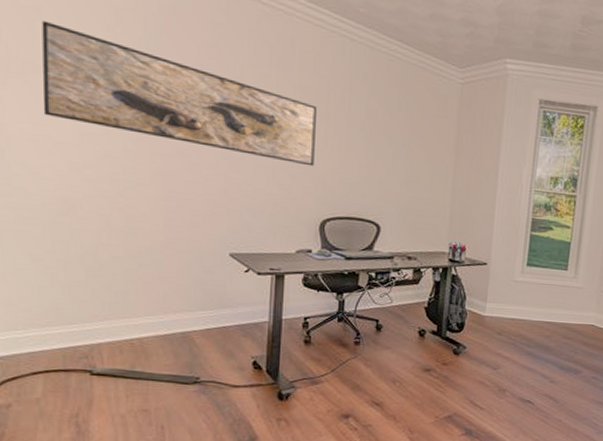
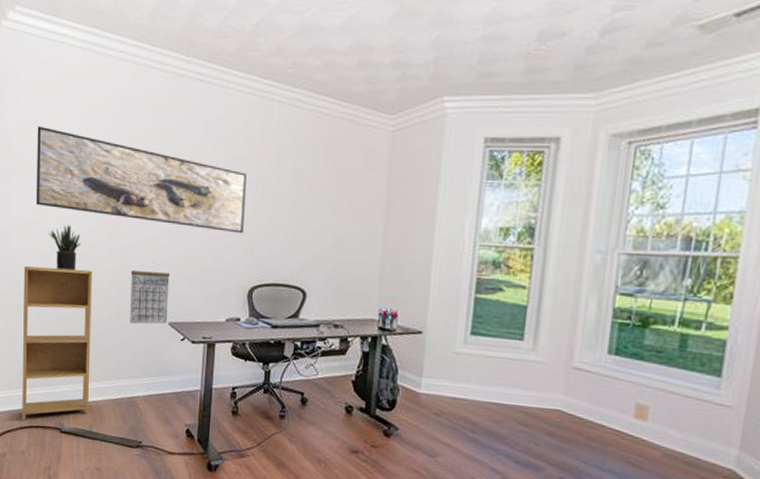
shelving unit: none [28,186,130,364] -> present [22,266,92,420]
potted plant: none [64,141,113,194] -> present [48,225,82,271]
calendar: none [180,196,229,256] -> present [130,269,170,325]

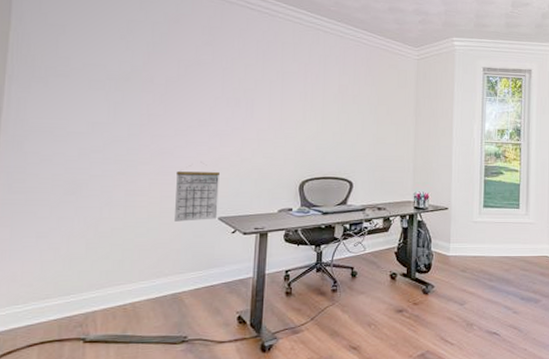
shelving unit: present [22,266,92,420] -> none [30,171,130,337]
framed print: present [36,125,246,234] -> none [60,34,296,136]
potted plant: present [48,225,82,271] -> none [75,130,118,175]

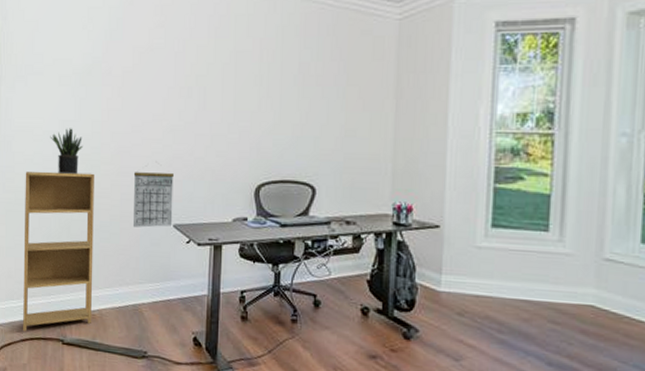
shelving unit: none [30,171,130,337] -> present [23,171,94,332]
potted plant: none [75,130,118,175] -> present [50,128,84,175]

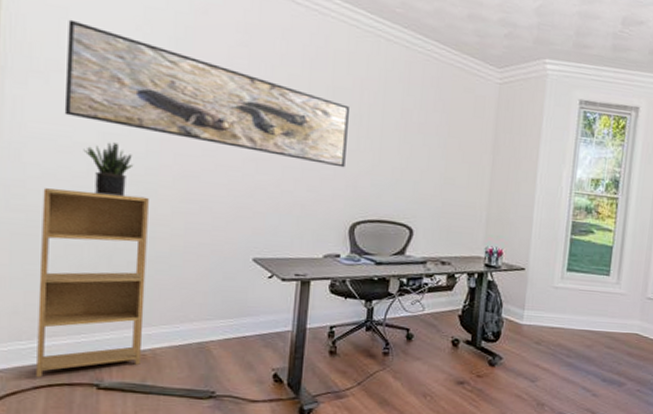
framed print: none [37,29,250,130] -> present [64,19,349,168]
calendar: present [133,171,174,228] -> none [201,199,255,261]

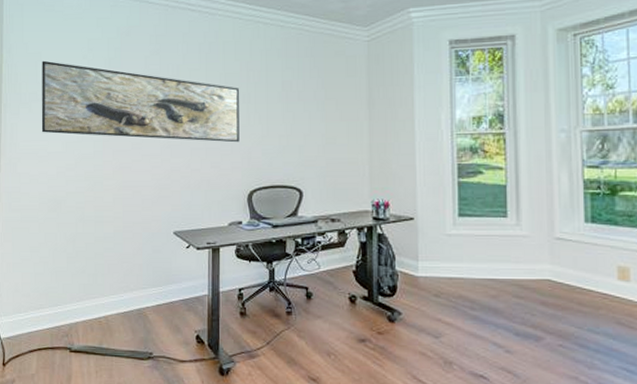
shelving unit: present [36,188,149,378] -> none [30,189,99,343]
potted plant: present [83,142,134,197] -> none [54,148,87,192]

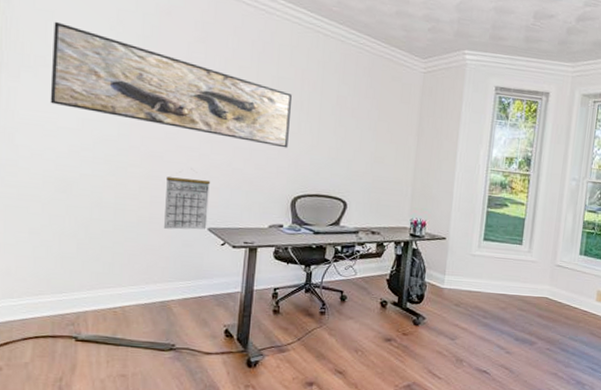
calendar: none [134,184,173,236] -> present [164,176,210,230]

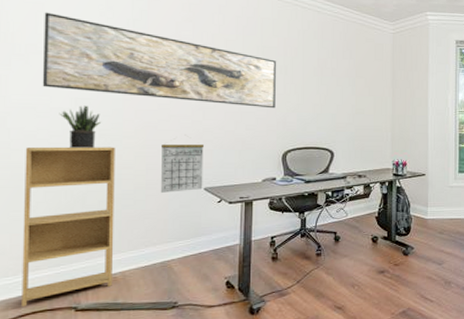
shelving unit: none [25,167,120,331] -> present [22,146,115,307]
potted plant: none [66,127,108,174] -> present [59,105,102,149]

